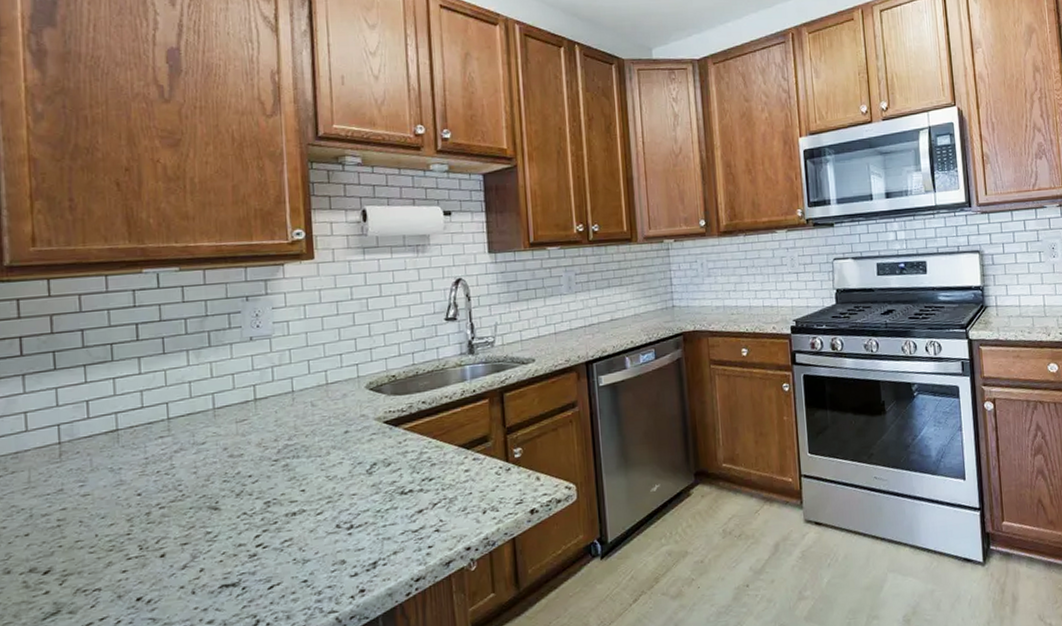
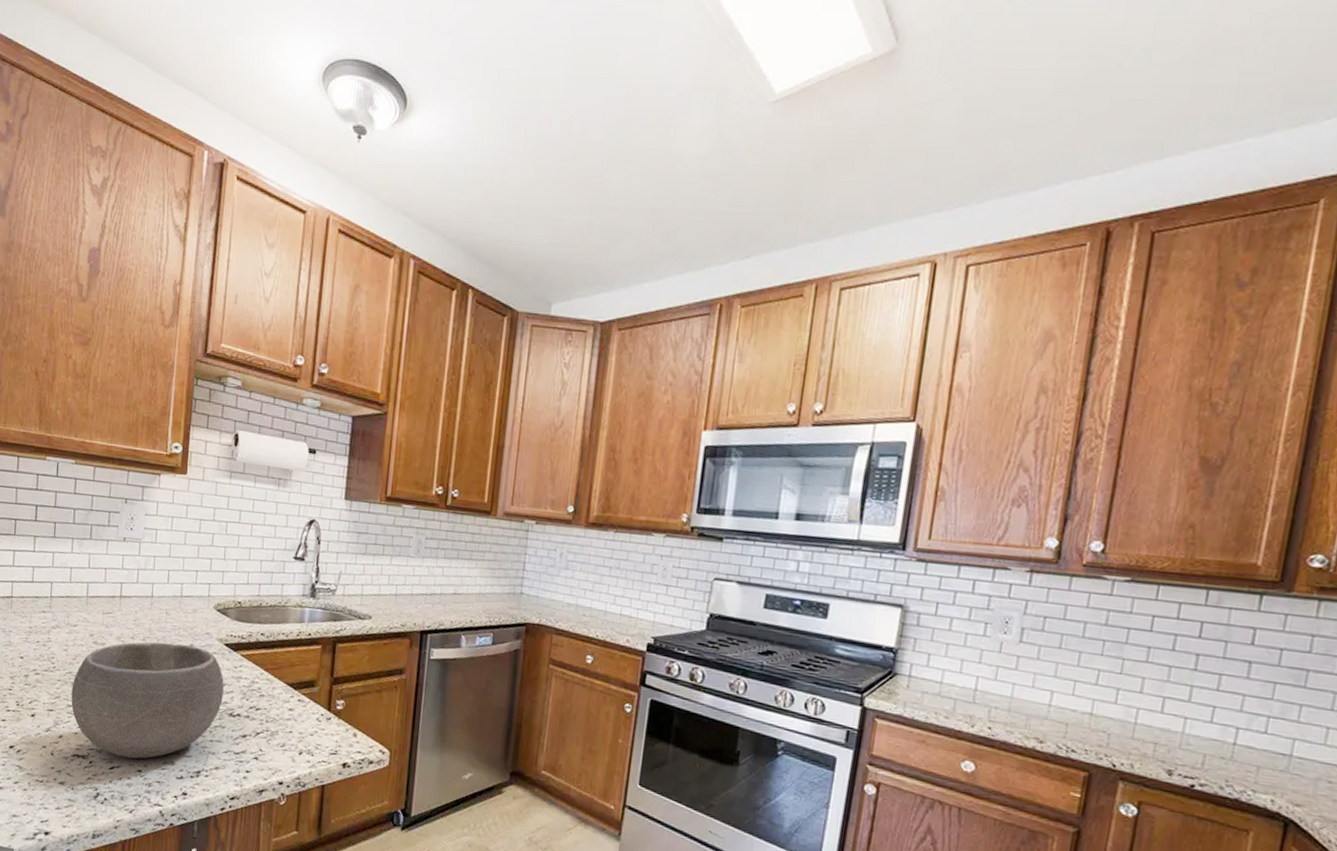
bowl: none [208,432,391,572] -> present [71,641,224,759]

